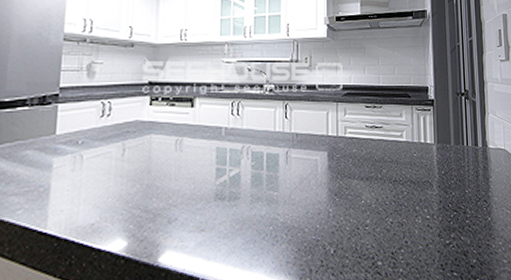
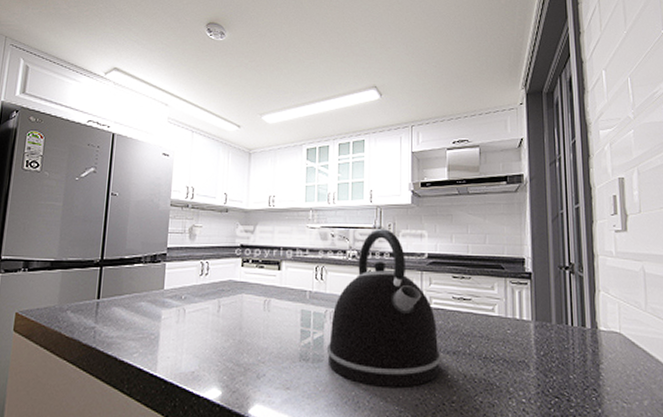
kettle: none [243,61,355,219] -> present [326,228,441,387]

